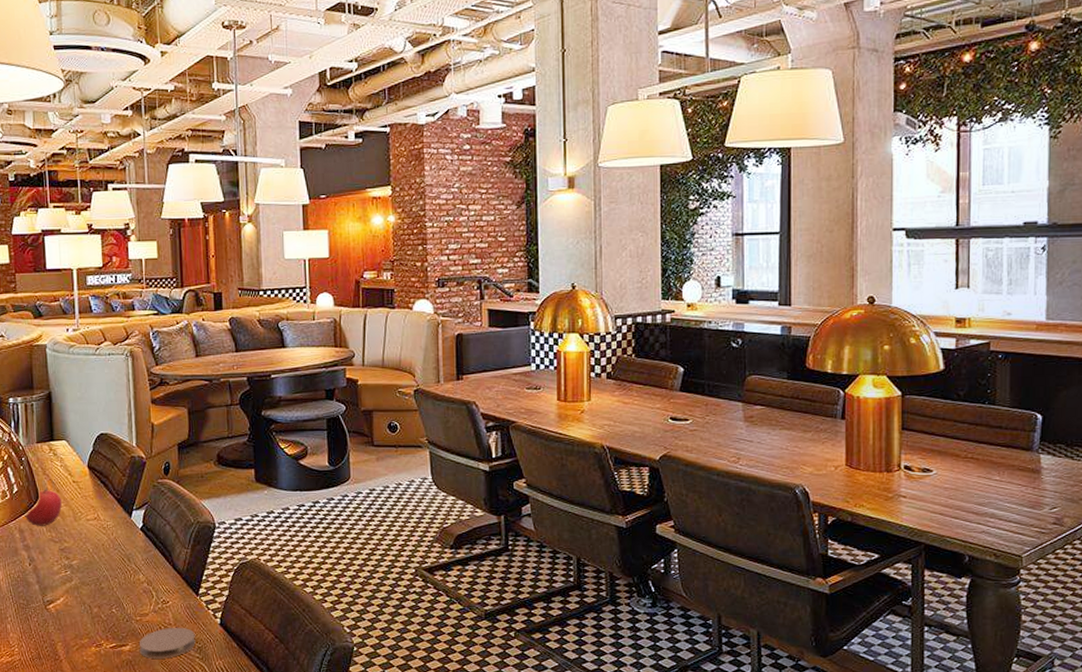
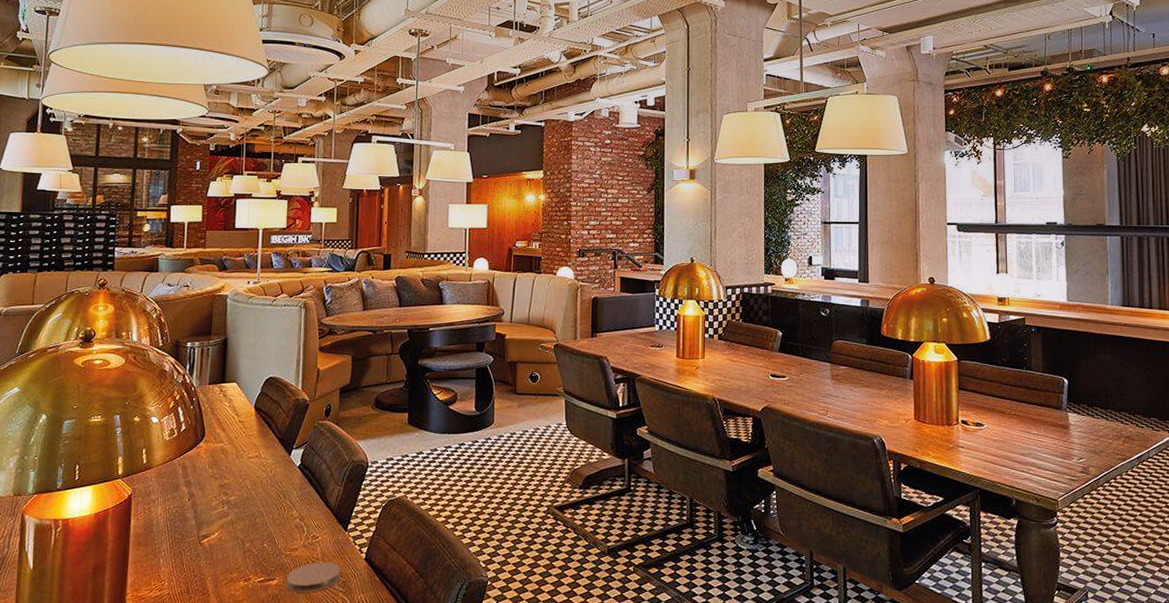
fruit: present [23,488,62,526] -> none [188,427,226,463]

